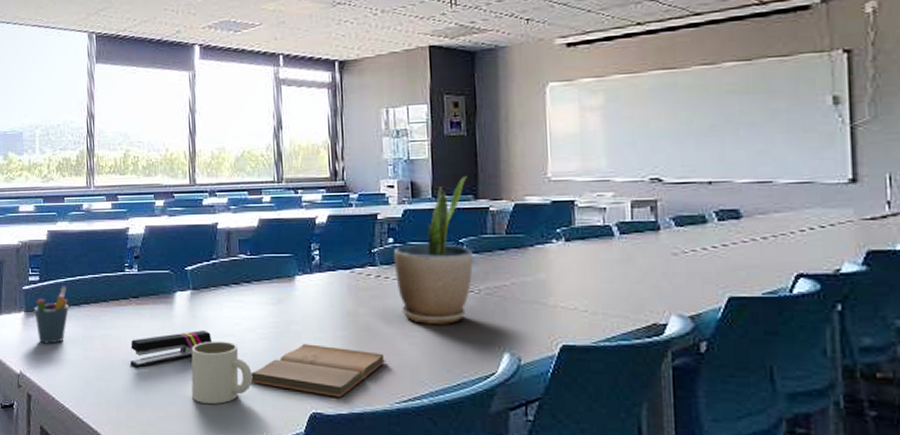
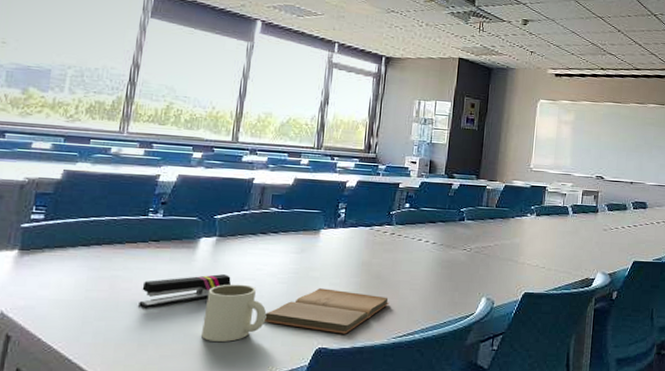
pen holder: present [34,286,69,344] -> none [31,226,78,284]
potted plant: present [393,175,473,324] -> none [407,160,474,275]

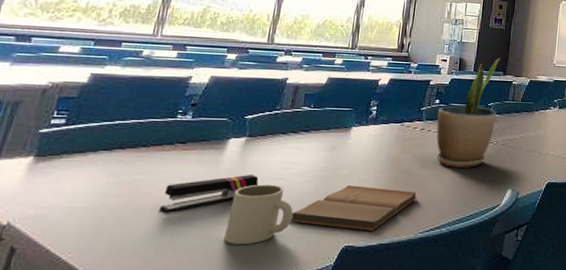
potted plant: none [407,160,474,275] -> present [436,57,501,168]

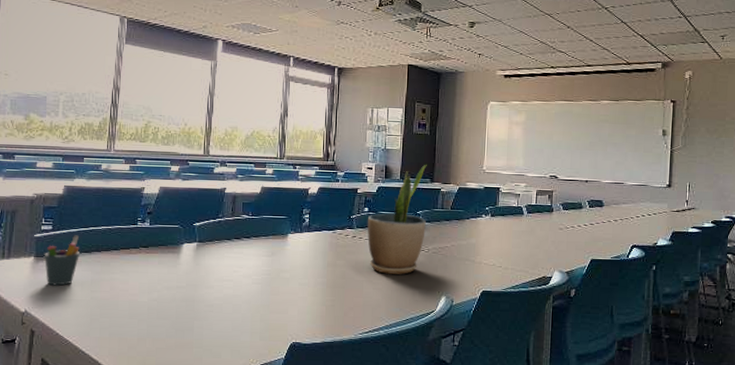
pen holder: none [45,130,101,191] -> present [44,235,80,286]
stapler: present [160,175,259,213] -> none [136,276,212,307]
mug: present [224,184,294,244] -> none [190,285,245,336]
book: present [291,185,418,231] -> none [244,288,355,330]

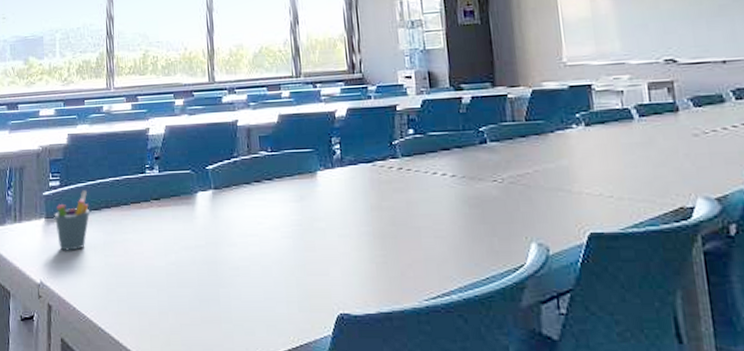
potted plant: present [367,164,427,274] -> none [414,63,495,216]

